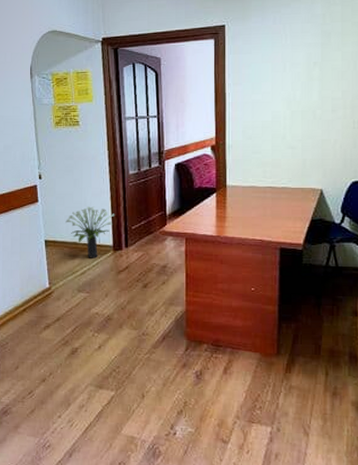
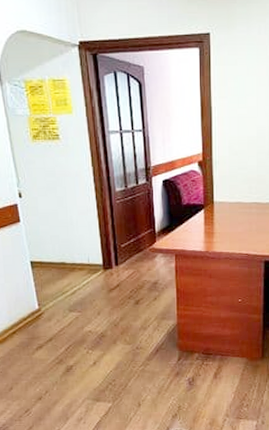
potted plant: present [65,206,115,258] -> none [51,225,104,278]

